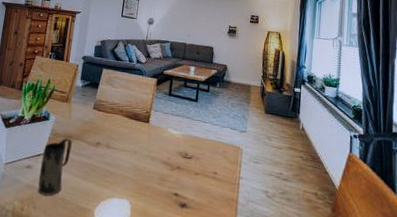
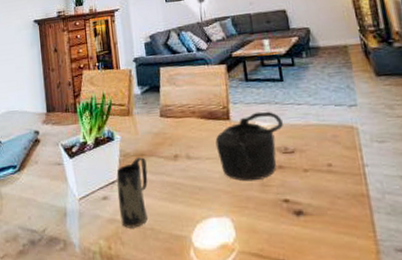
teapot: none [132,121,189,175] -> present [215,111,283,182]

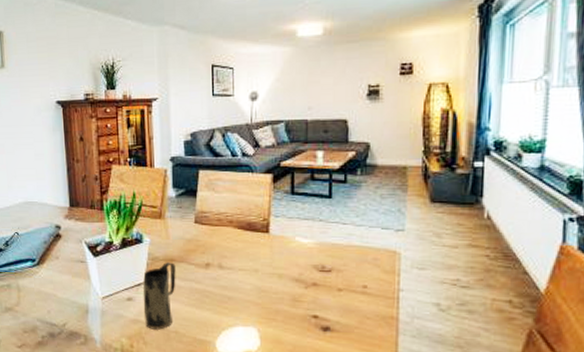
teapot: present [215,111,283,182] -> none [251,227,324,296]

